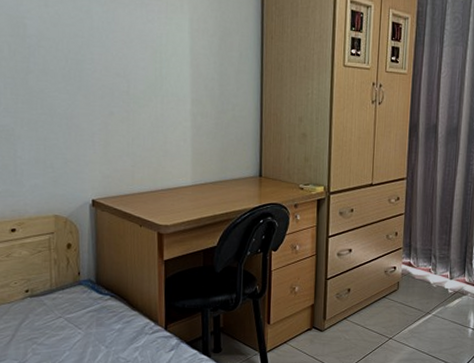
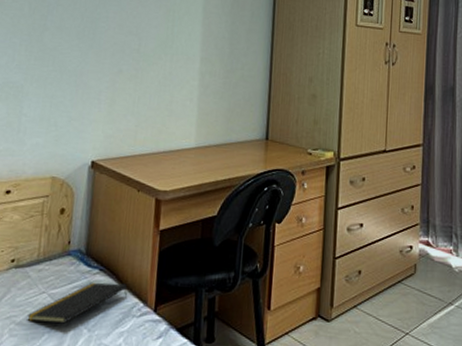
notepad: none [46,306,138,343] -> present [26,282,127,324]

